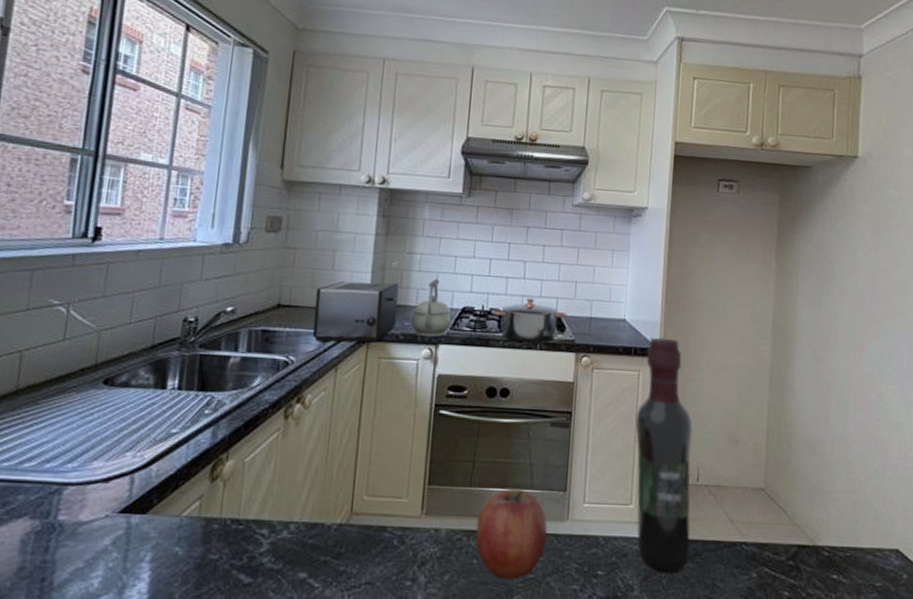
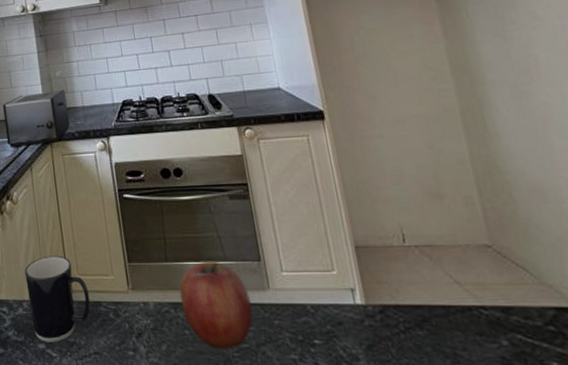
mug: none [297,471,376,571] -> present [25,255,90,343]
kettle: present [411,278,452,338] -> none [81,80,117,132]
cooking pot: present [491,298,568,343] -> none [148,82,221,125]
wine bottle: present [635,338,693,574] -> none [310,99,416,342]

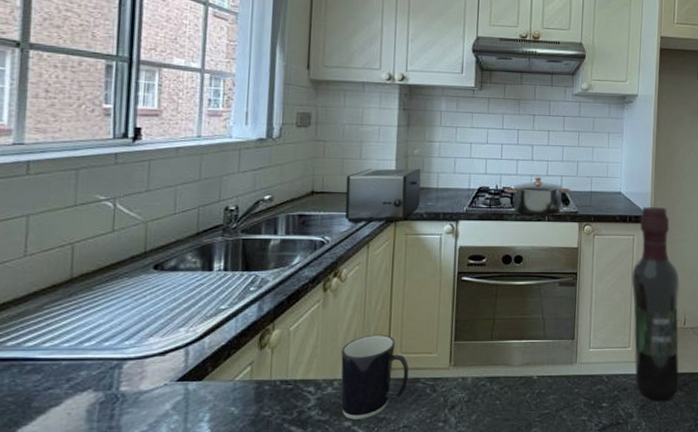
cooking pot: none [148,82,221,125] -> present [504,177,571,216]
fruit: present [179,261,253,349] -> none [497,339,559,416]
wine bottle: none [310,99,416,342] -> present [631,206,680,402]

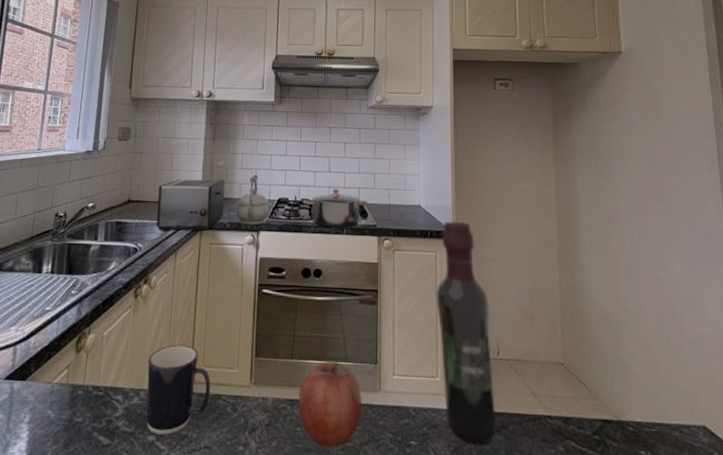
kettle: none [433,163,470,215] -> present [236,174,270,226]
fruit: none [497,339,559,416] -> present [298,360,362,447]

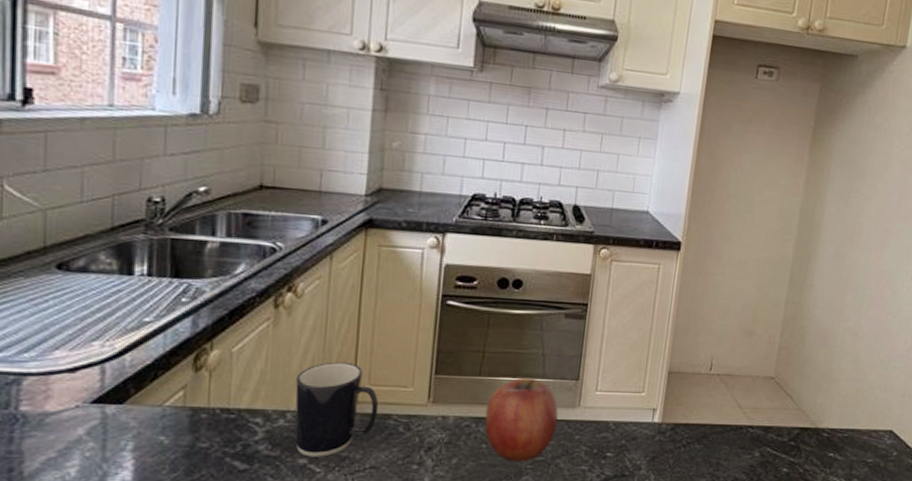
toaster: present [156,178,225,231] -> none [302,161,400,230]
kettle: present [236,174,270,226] -> none [415,162,461,226]
cooking pot: present [302,189,369,229] -> none [504,186,588,234]
wine bottle: present [436,221,496,445] -> none [647,231,710,454]

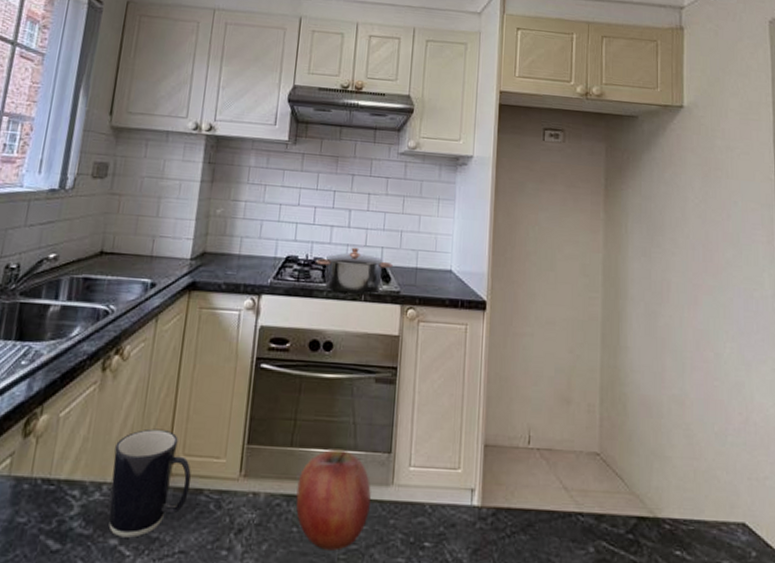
cooking pot: none [504,186,588,234] -> present [315,247,393,295]

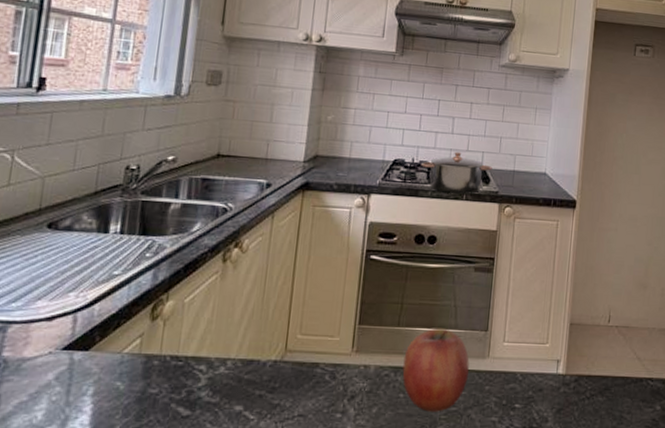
mug: present [108,428,192,538] -> none [234,312,309,404]

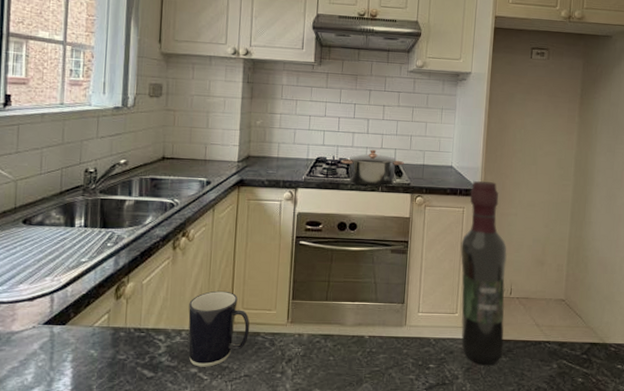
mug: none [234,312,309,404] -> present [188,290,250,367]
fruit: present [402,328,470,412] -> none [331,301,389,372]
wine bottle: none [552,190,606,407] -> present [460,180,507,366]

